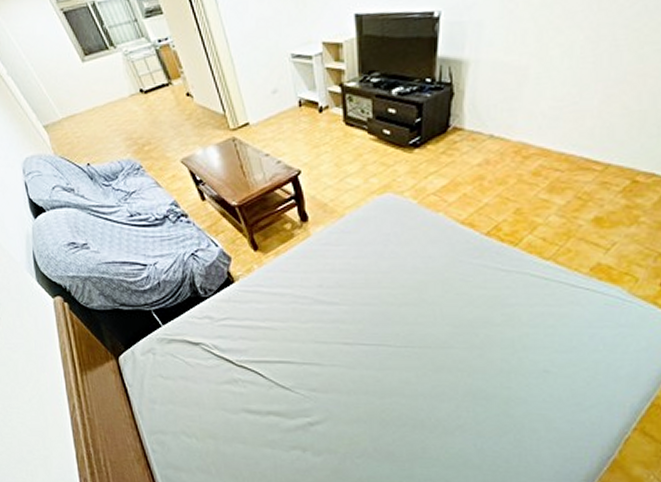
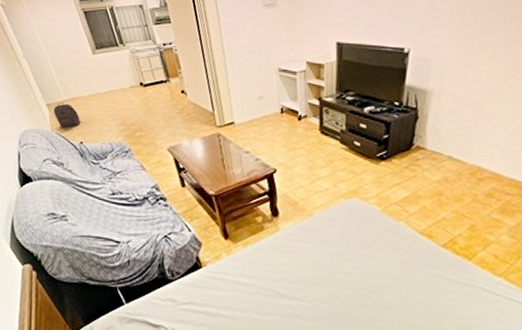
backpack: none [51,121,84,151] -> present [53,102,81,128]

